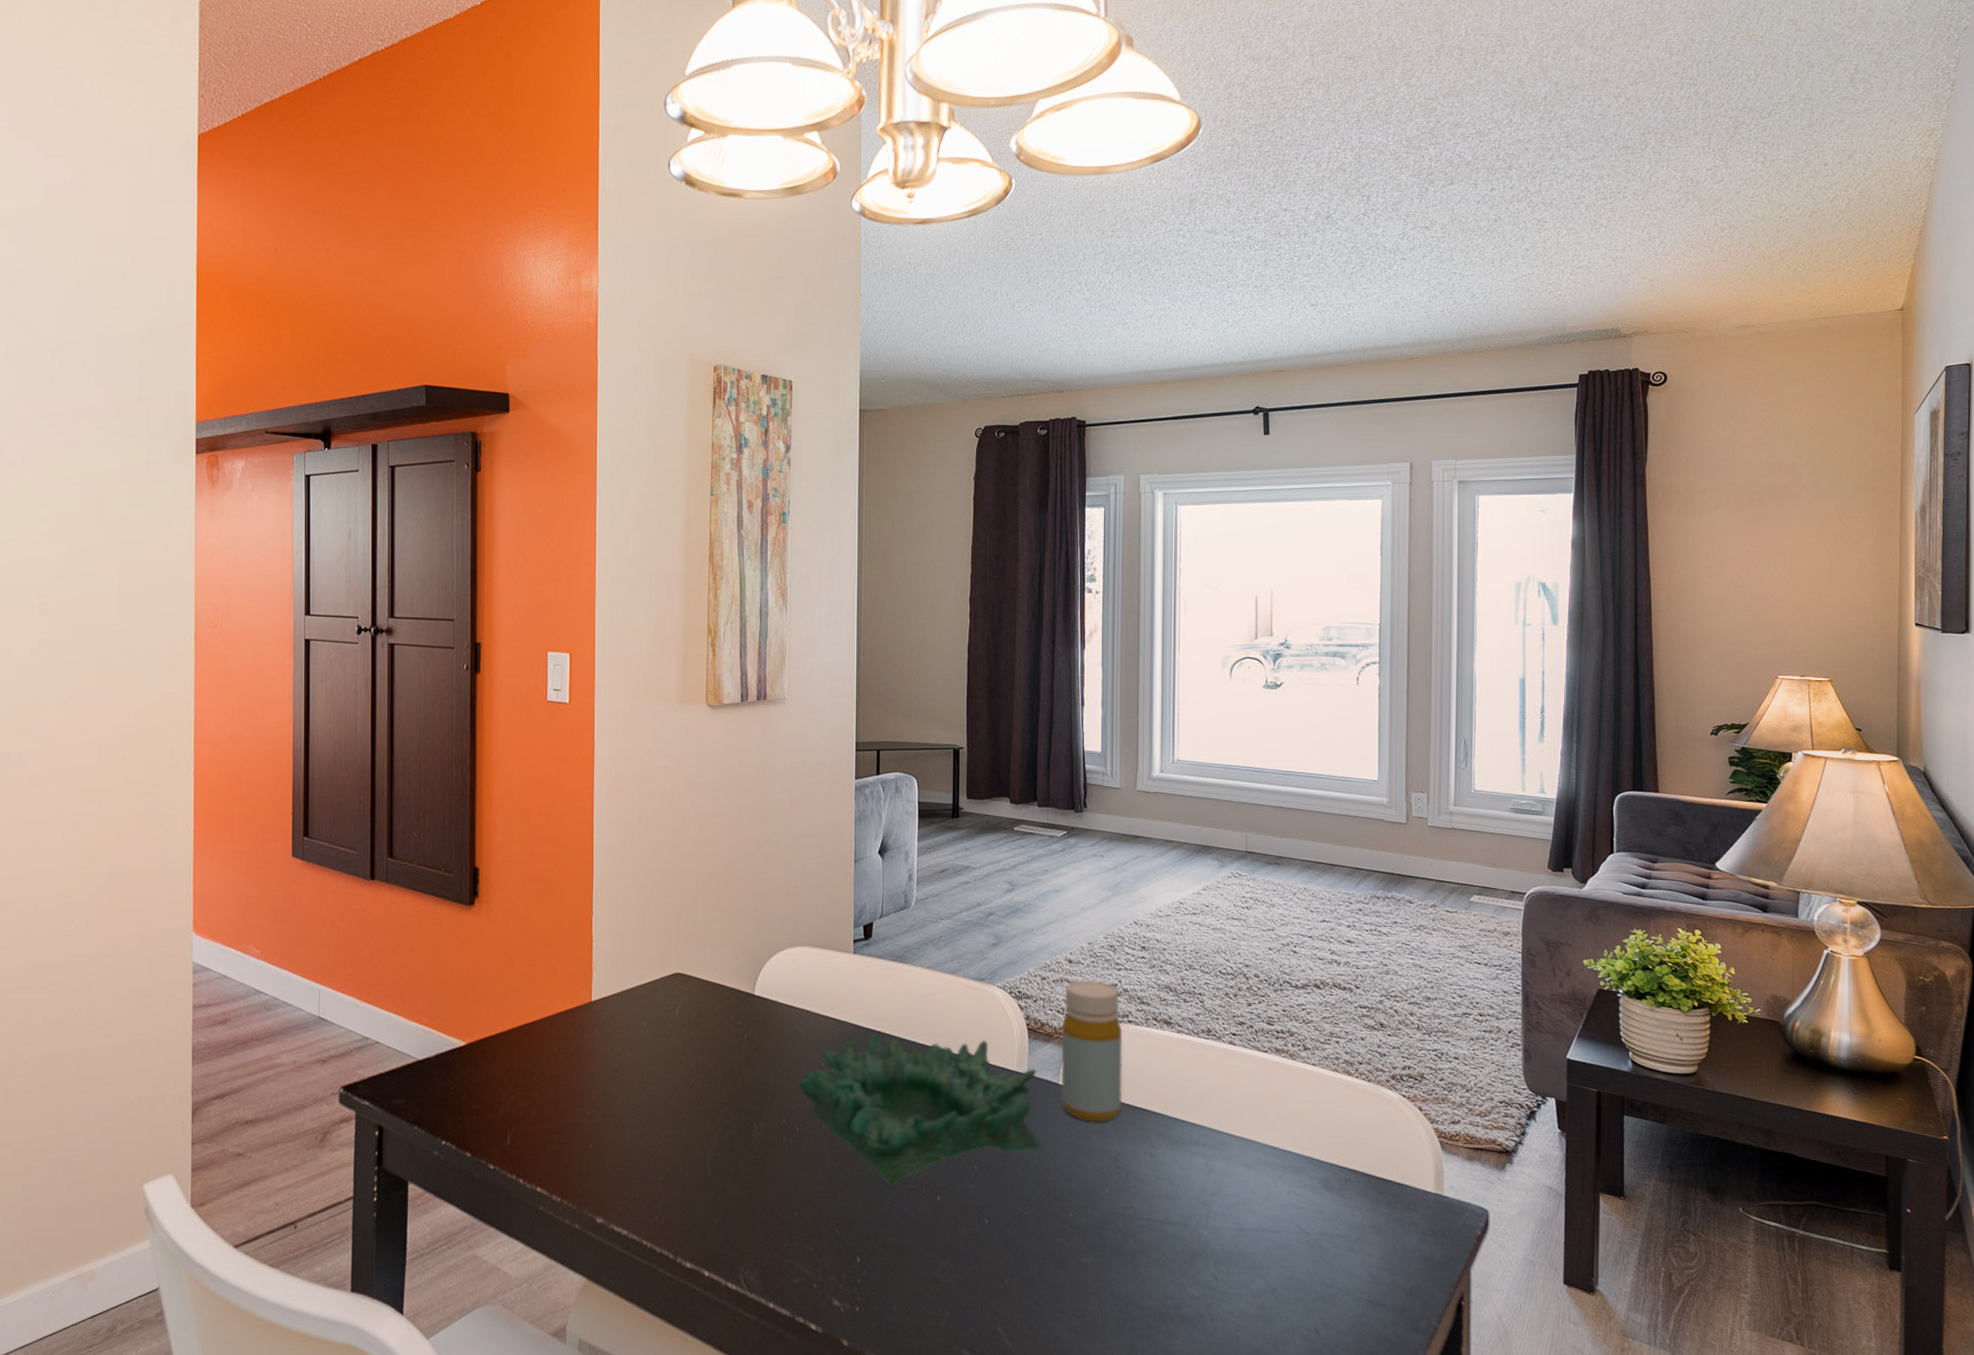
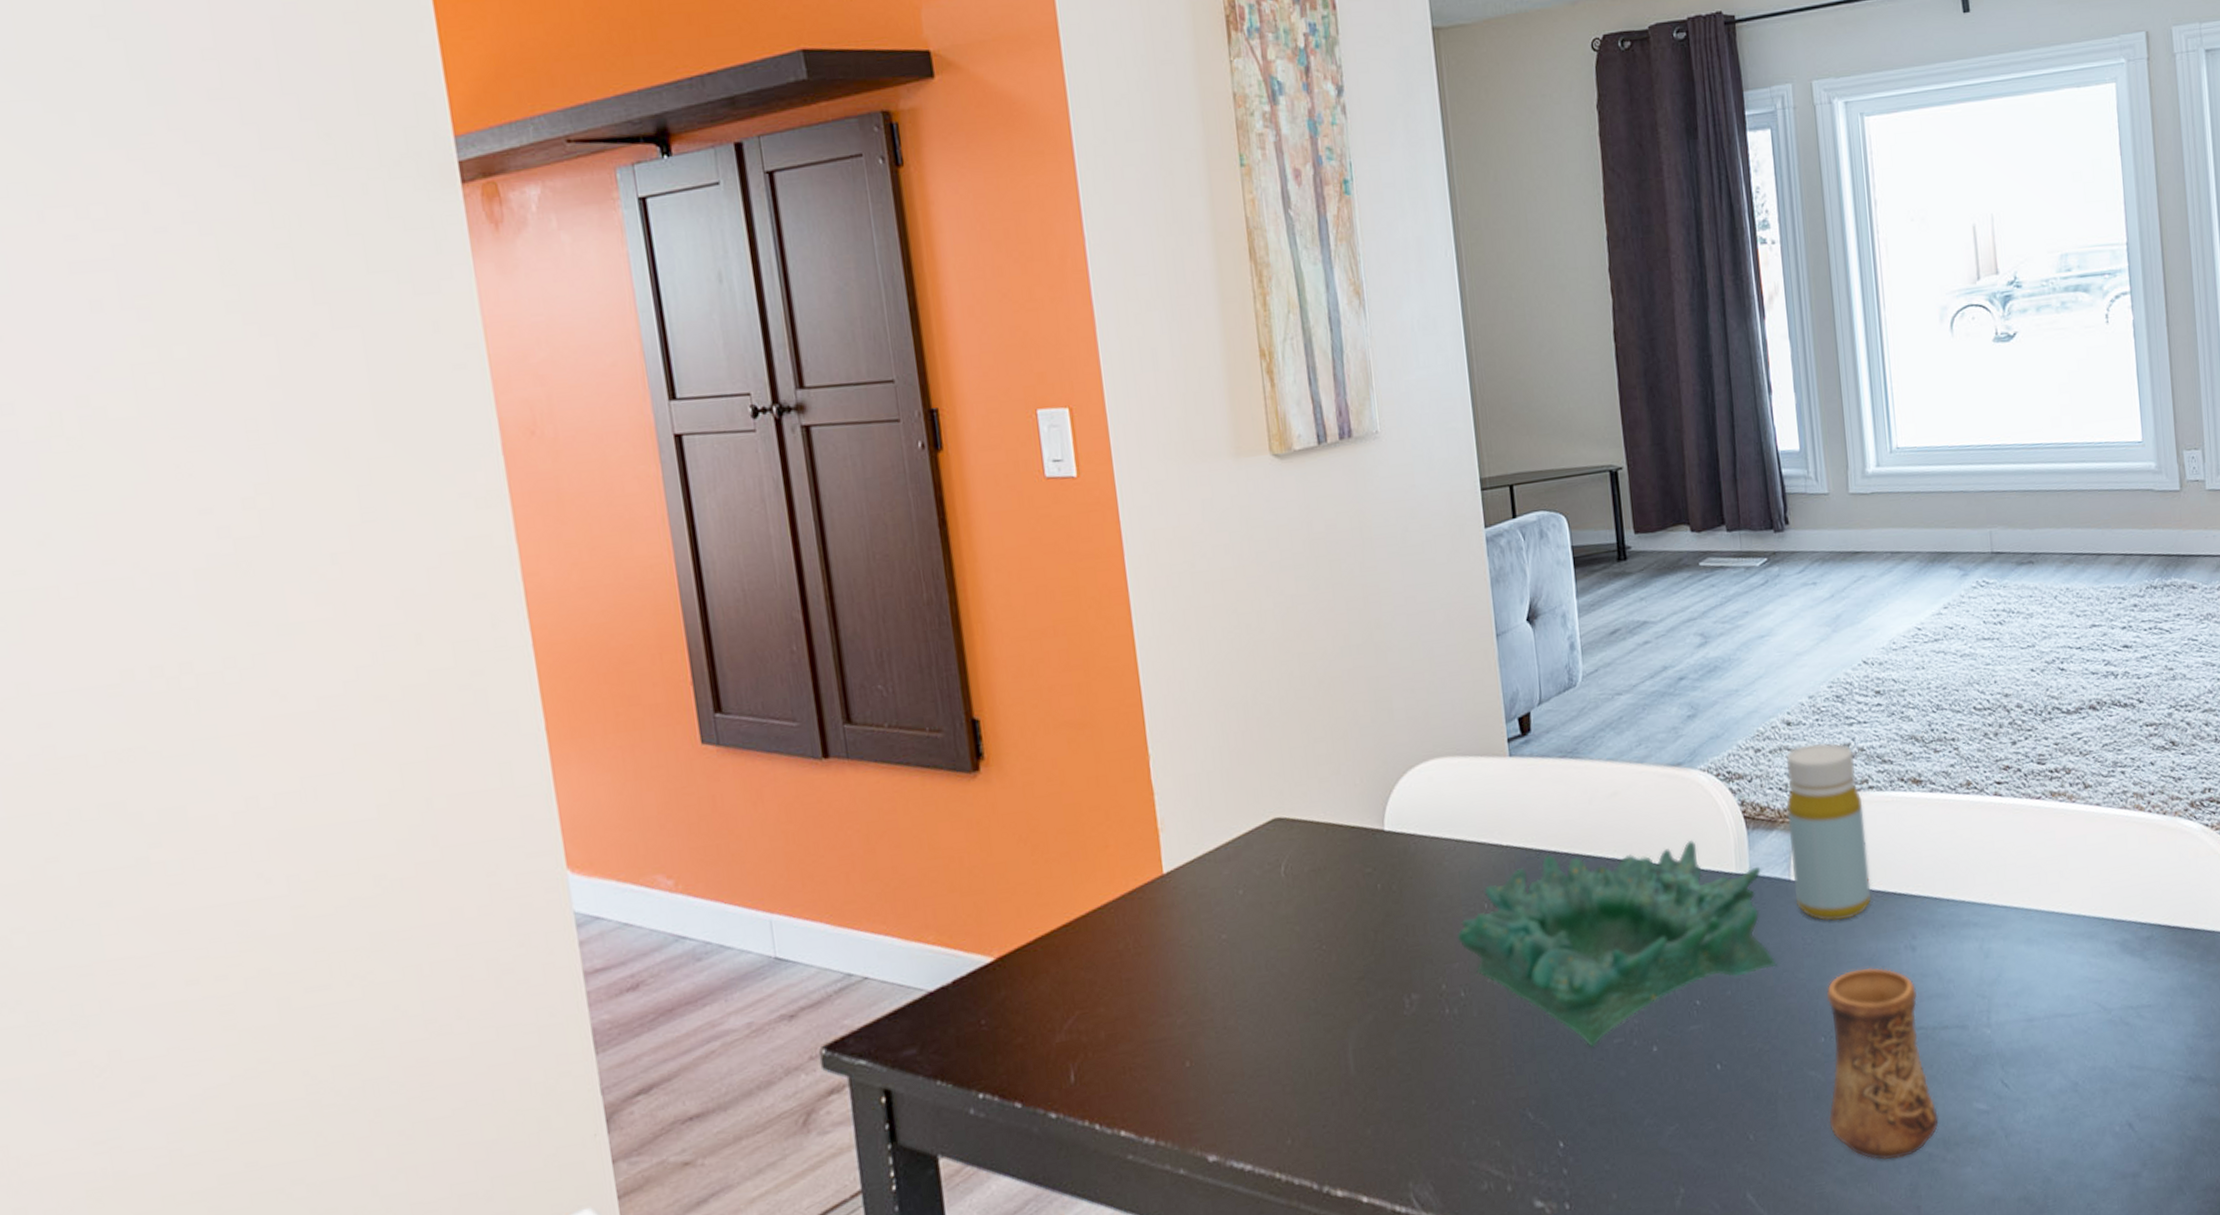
cup: none [1069,1164,1158,1321] -> present [1826,967,1939,1161]

